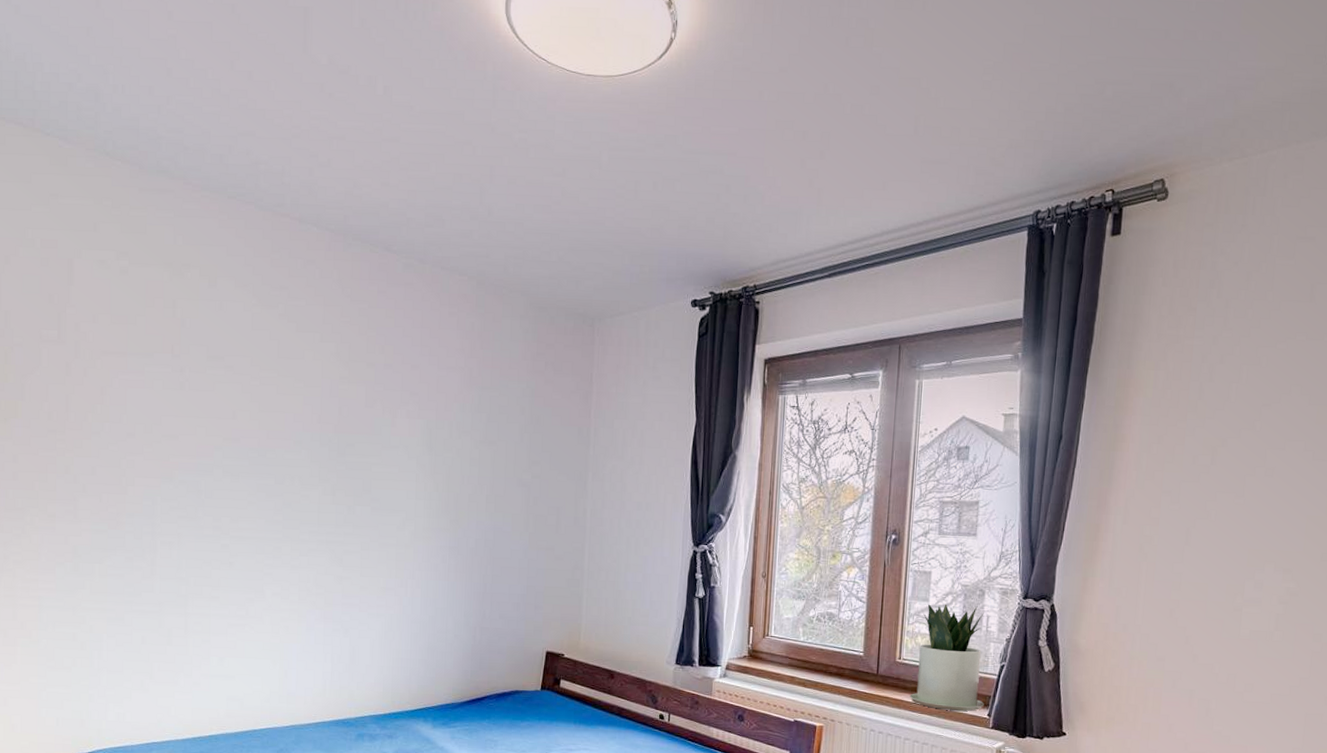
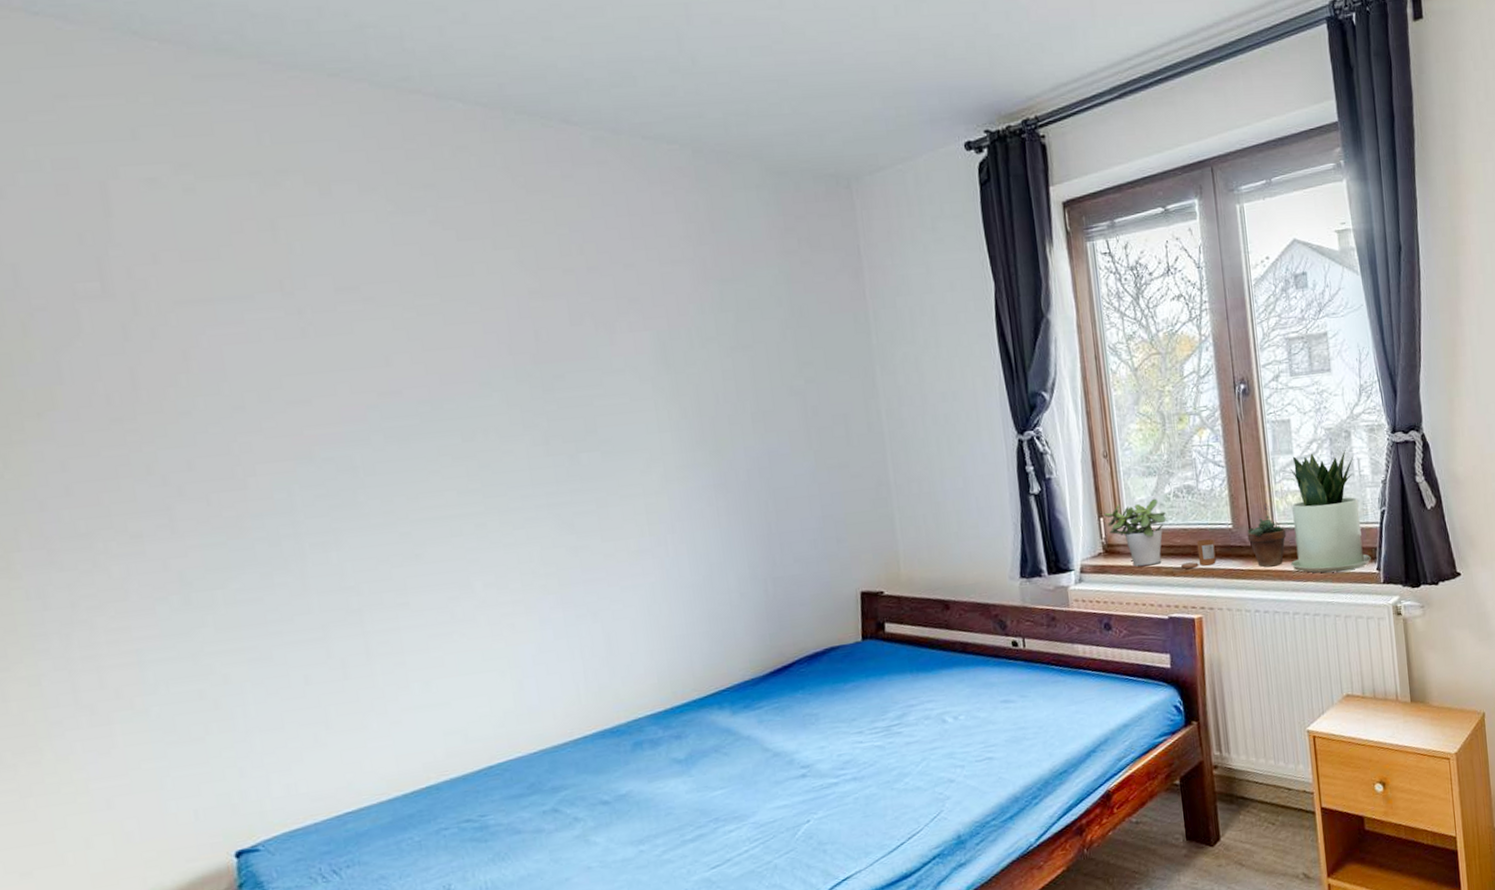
potted plant: none [754,618,808,674] -> present [1104,498,1167,566]
candle: none [813,661,845,684] -> present [1181,539,1216,569]
succulent plant: none [875,640,911,695] -> present [1247,503,1287,567]

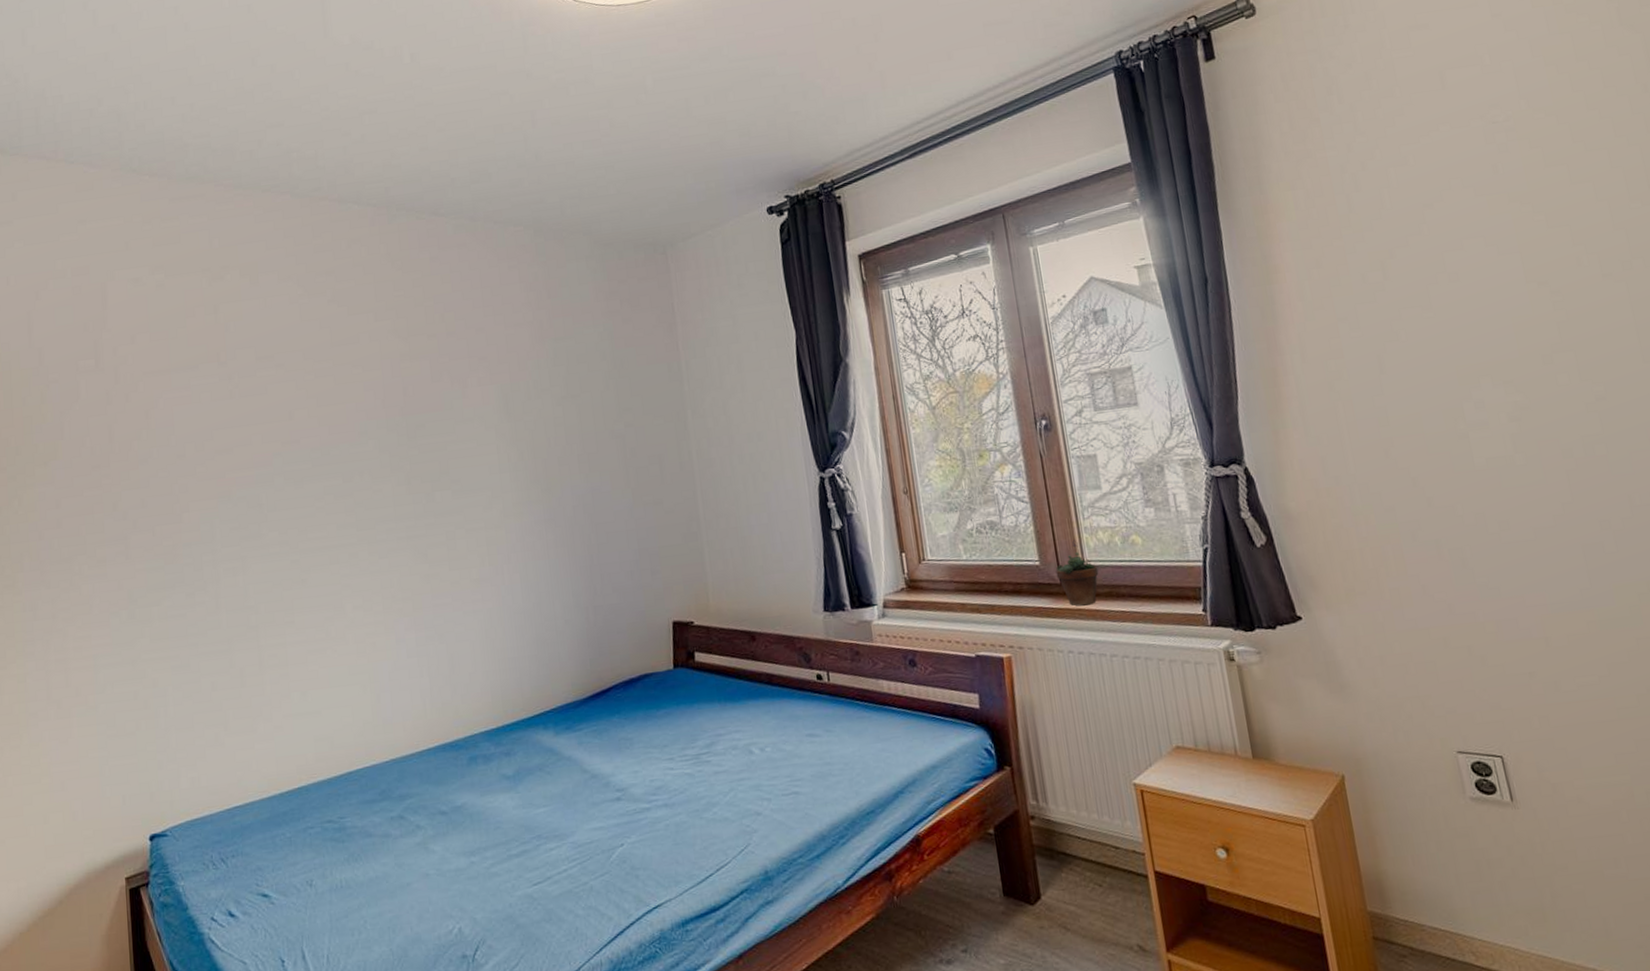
potted plant: present [1104,498,1167,566] -> none [905,534,971,602]
candle: present [1181,539,1216,569] -> none [987,576,1024,606]
planter: present [1289,450,1372,573] -> none [1098,485,1196,614]

